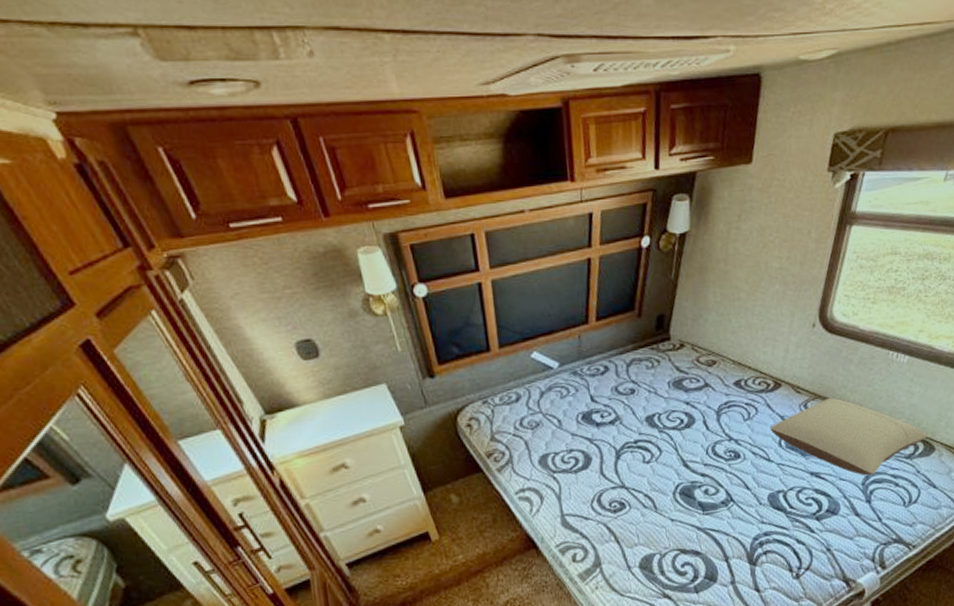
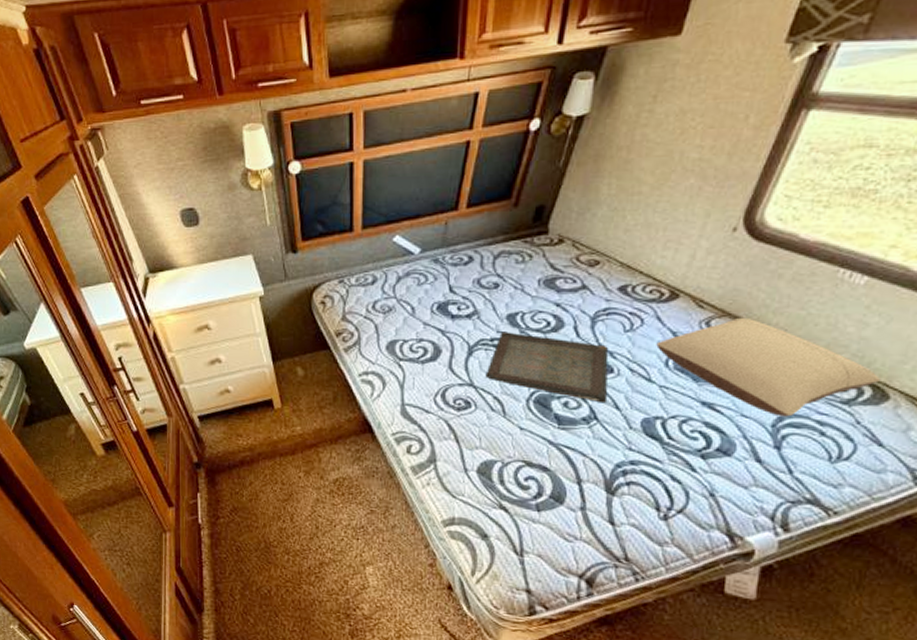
serving tray: none [634,432,739,486] -> present [485,332,608,404]

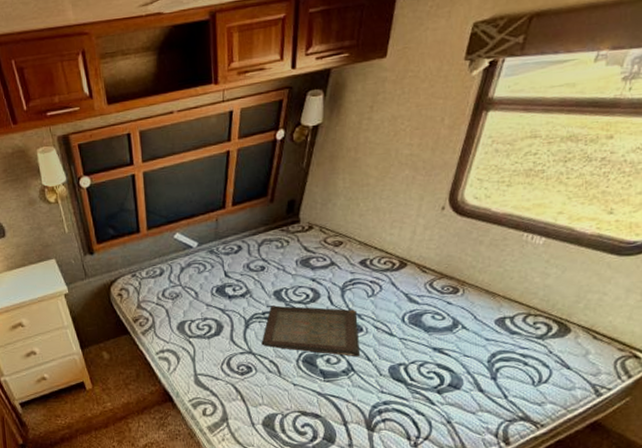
pillow: present [656,317,881,417] -> none [393,277,563,354]

